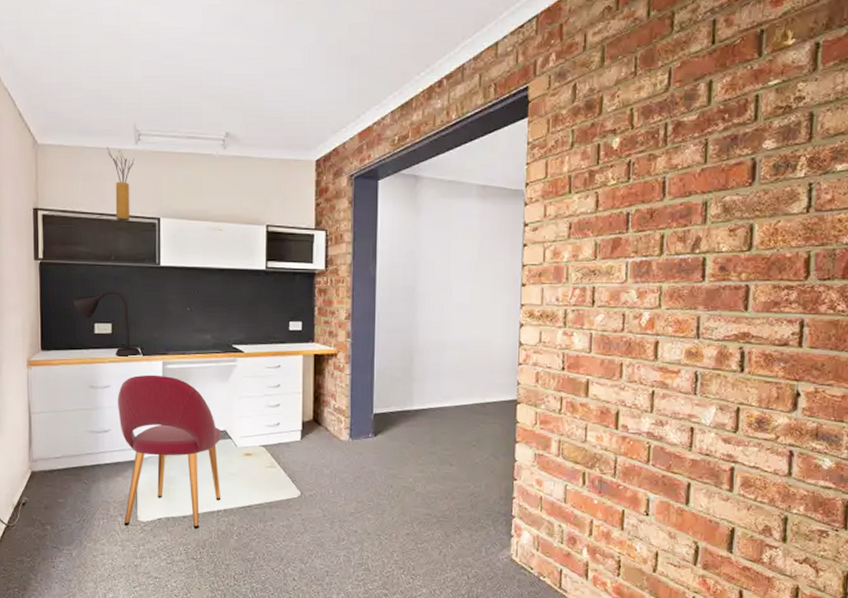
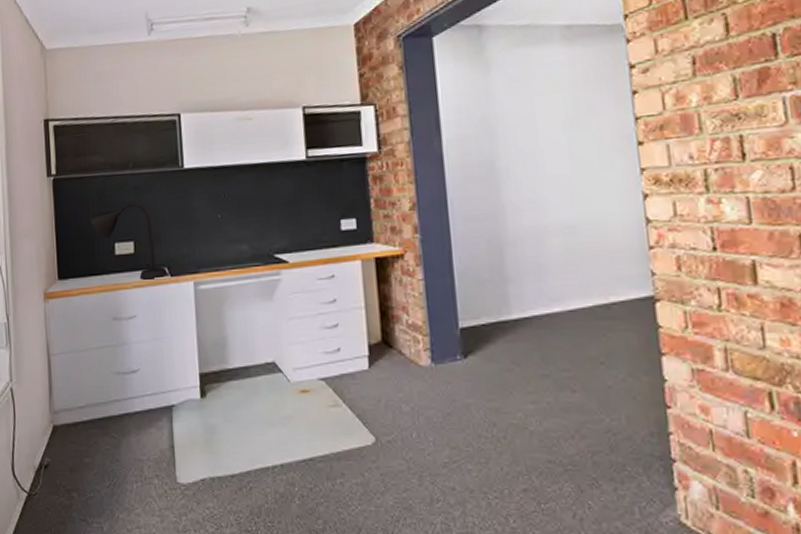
vase: present [107,146,135,221] -> none [118,41,149,123]
dining chair: present [117,374,221,529] -> none [144,298,276,491]

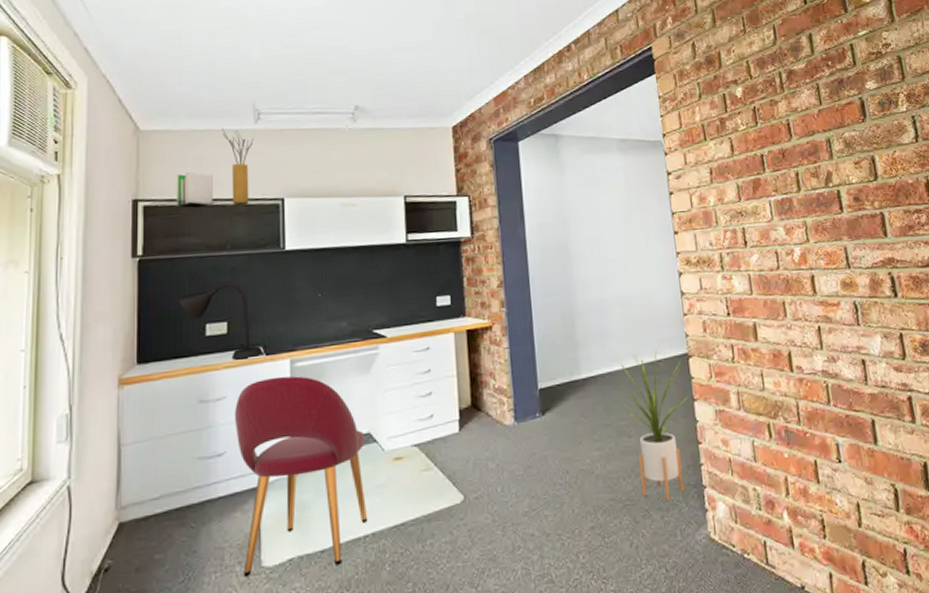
books: none [80,89,114,127] -> present [176,172,213,208]
vase: none [118,41,149,123] -> present [222,128,254,206]
dining chair: none [144,298,276,491] -> present [234,376,368,577]
house plant: none [556,289,652,473] -> present [616,349,687,503]

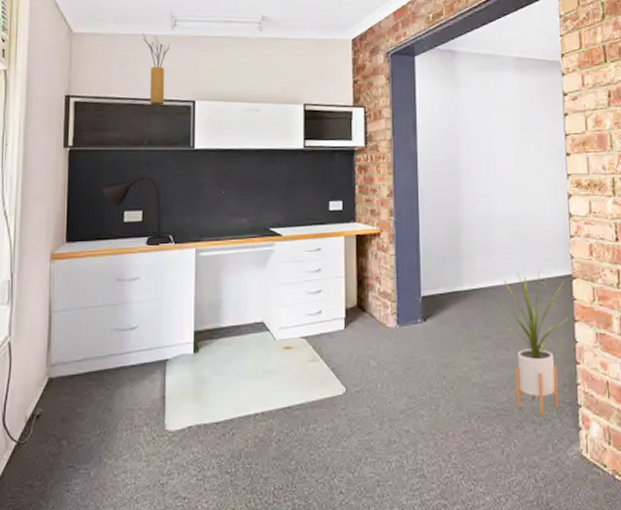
books: present [176,172,213,208] -> none [102,73,134,106]
dining chair: present [234,376,368,577] -> none [145,263,259,437]

